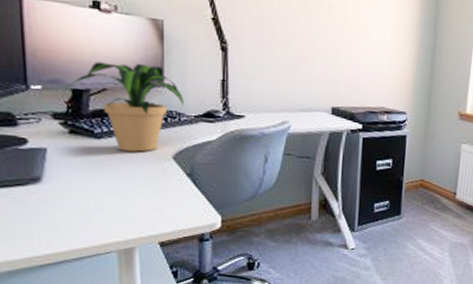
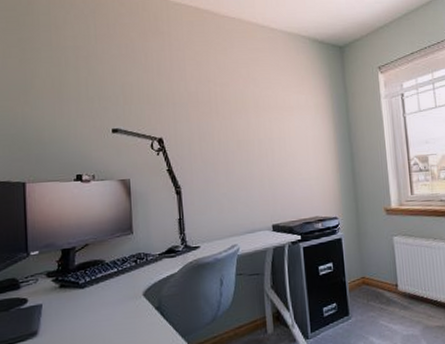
potted plant: present [64,61,184,152] -> none [56,217,149,296]

